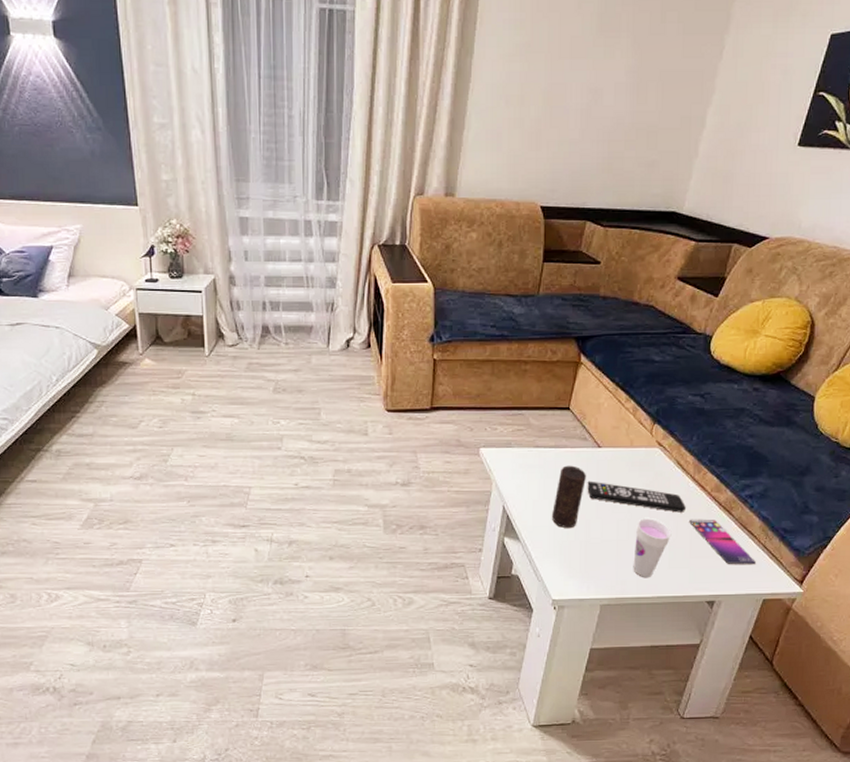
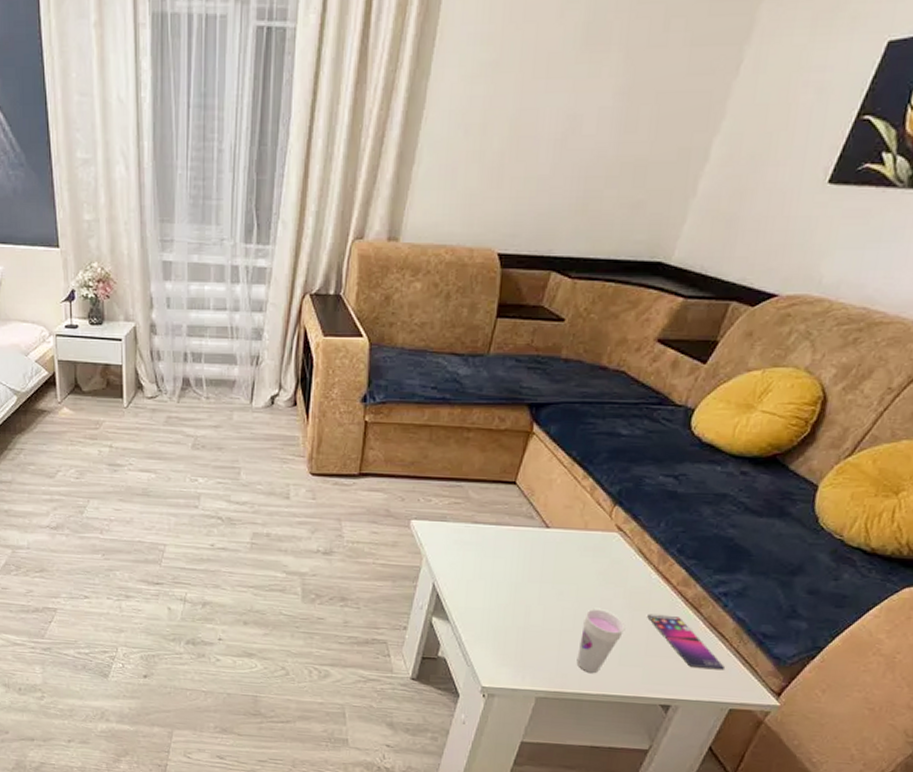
candle: present [552,465,586,529] -> none [487,545,530,614]
remote control: present [587,481,686,513] -> none [530,563,645,606]

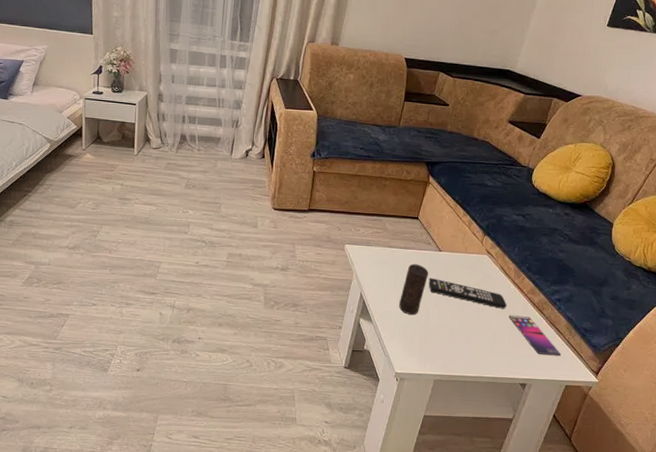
candle: none [487,545,530,614] -> present [399,264,428,315]
remote control: none [530,563,645,606] -> present [428,277,507,309]
cup: present [576,609,626,673] -> none [462,311,494,360]

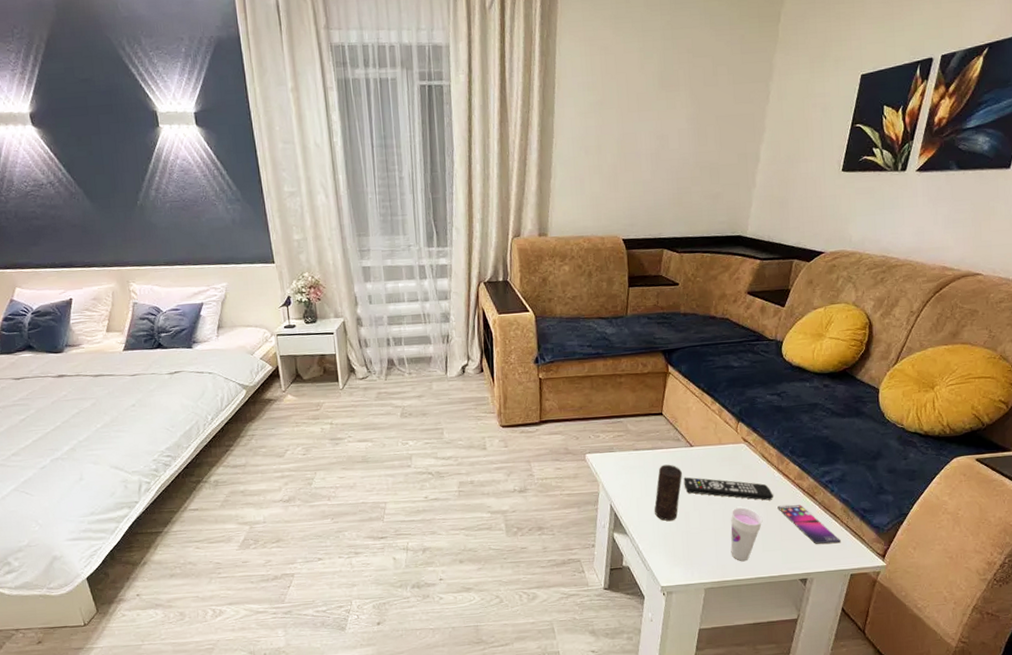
cup: none [462,311,494,360] -> present [730,507,763,561]

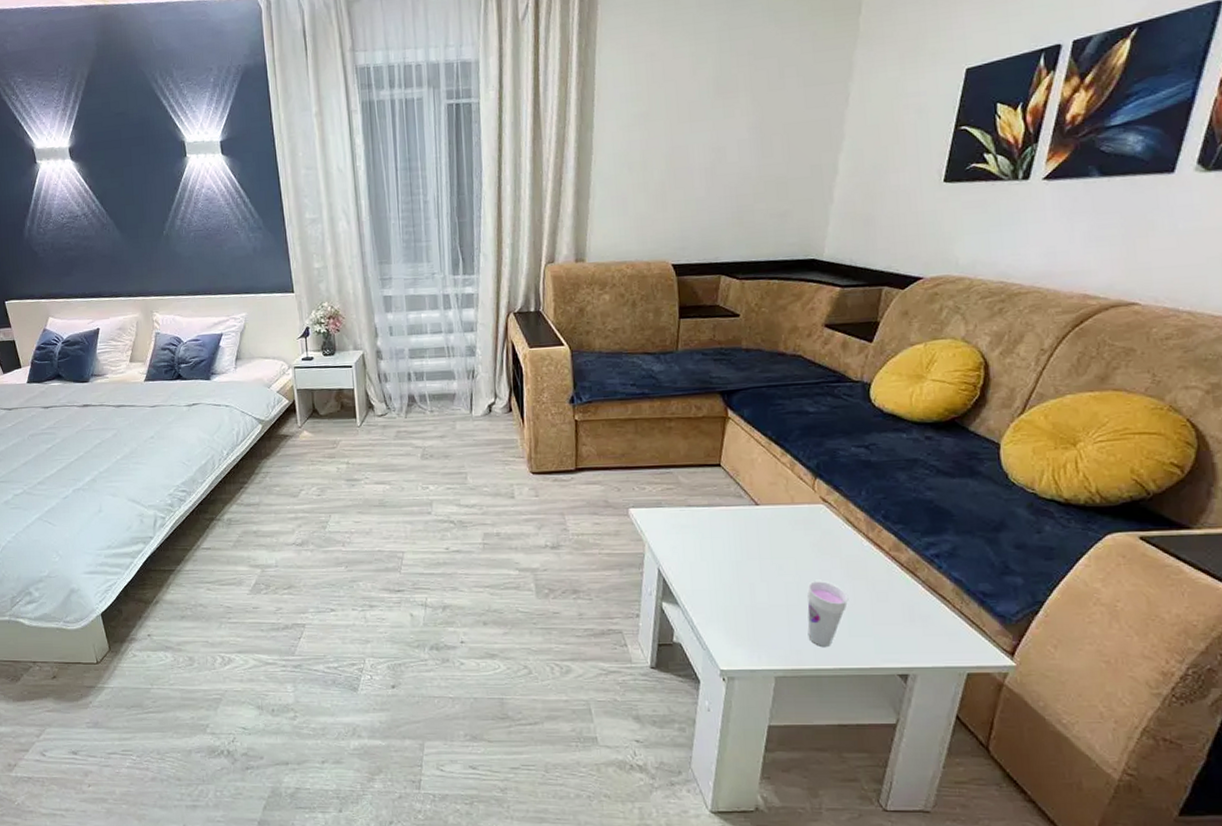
candle: present [654,464,682,522] -> none [712,524,746,593]
remote control: present [683,477,773,501] -> none [747,541,862,575]
smartphone: present [777,504,841,544] -> none [867,581,953,632]

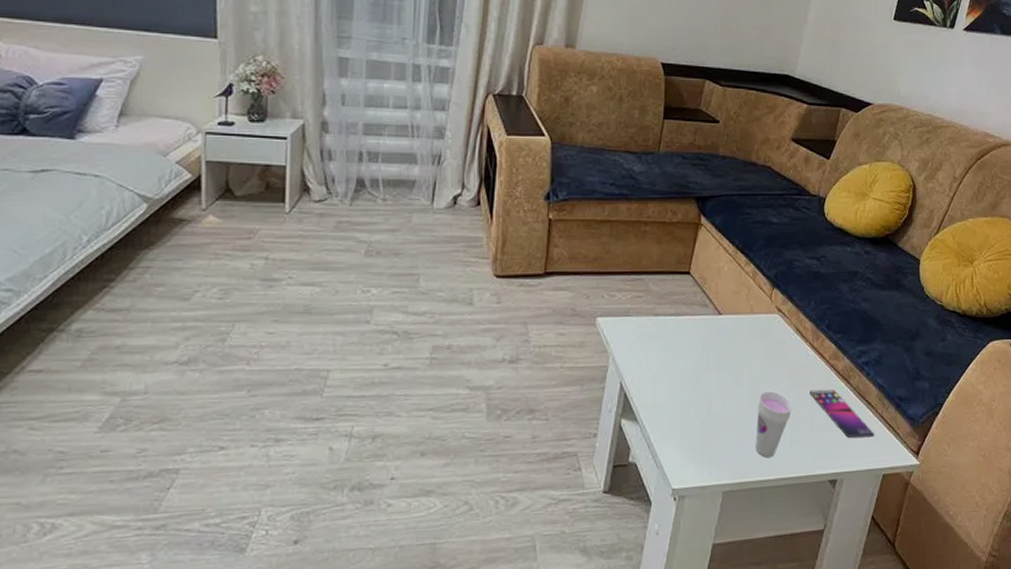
smartphone: none [867,581,953,632] -> present [809,389,874,438]

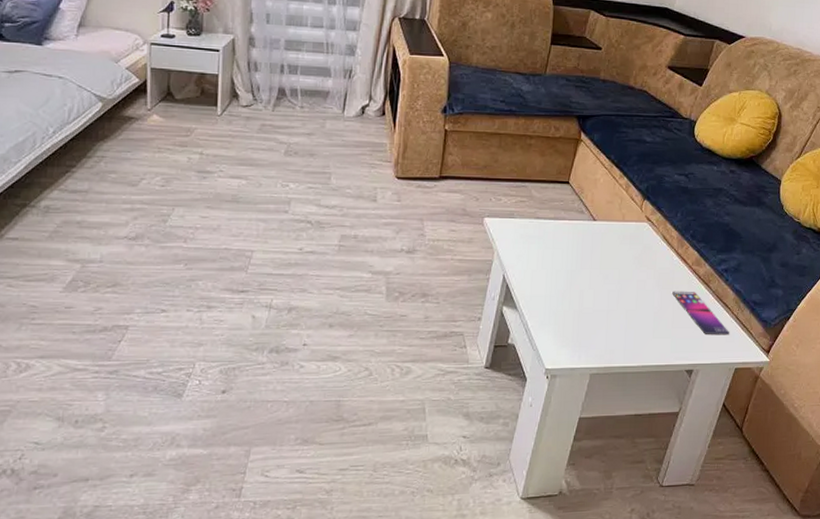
cup: present [755,391,793,457] -> none [621,290,657,347]

